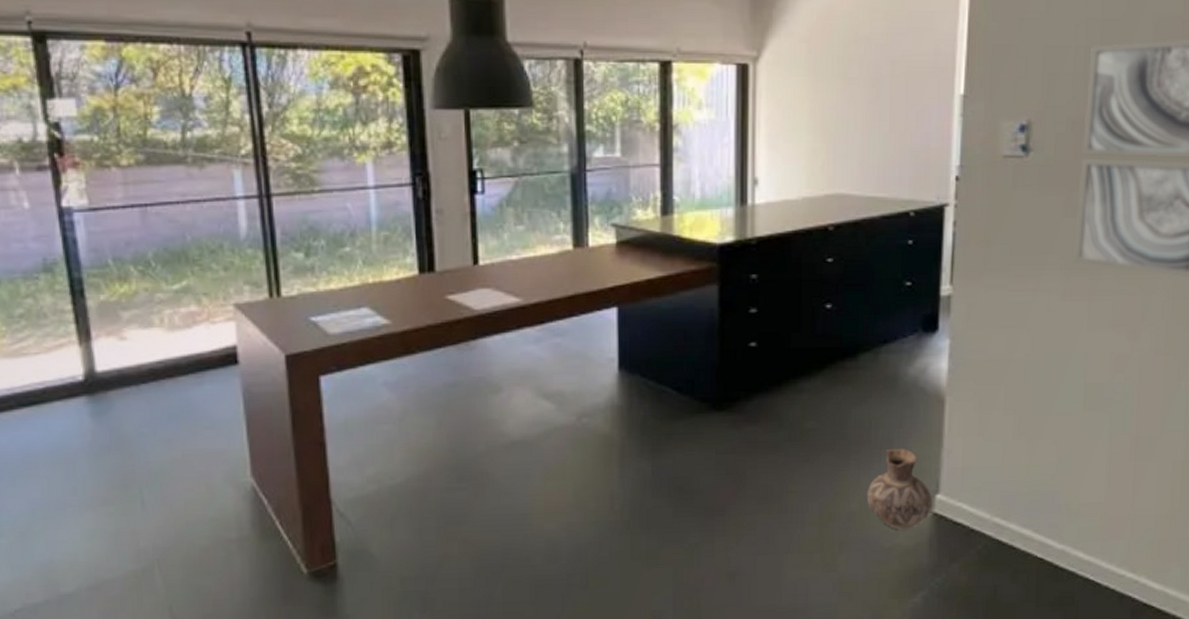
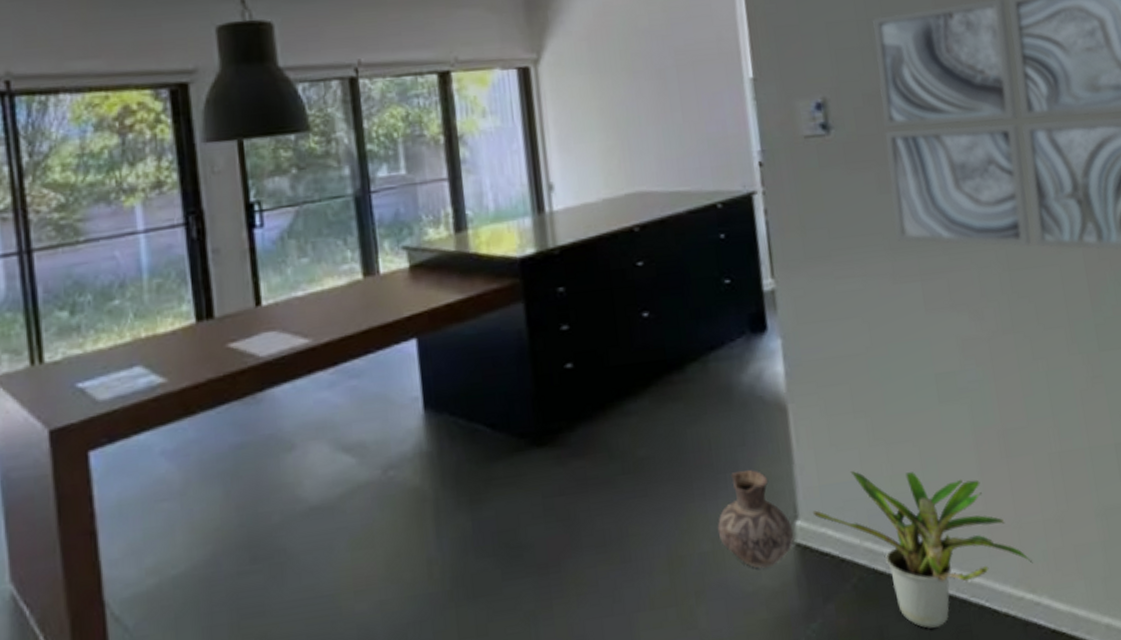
potted plant: none [952,459,1139,592] -> present [812,471,1033,629]

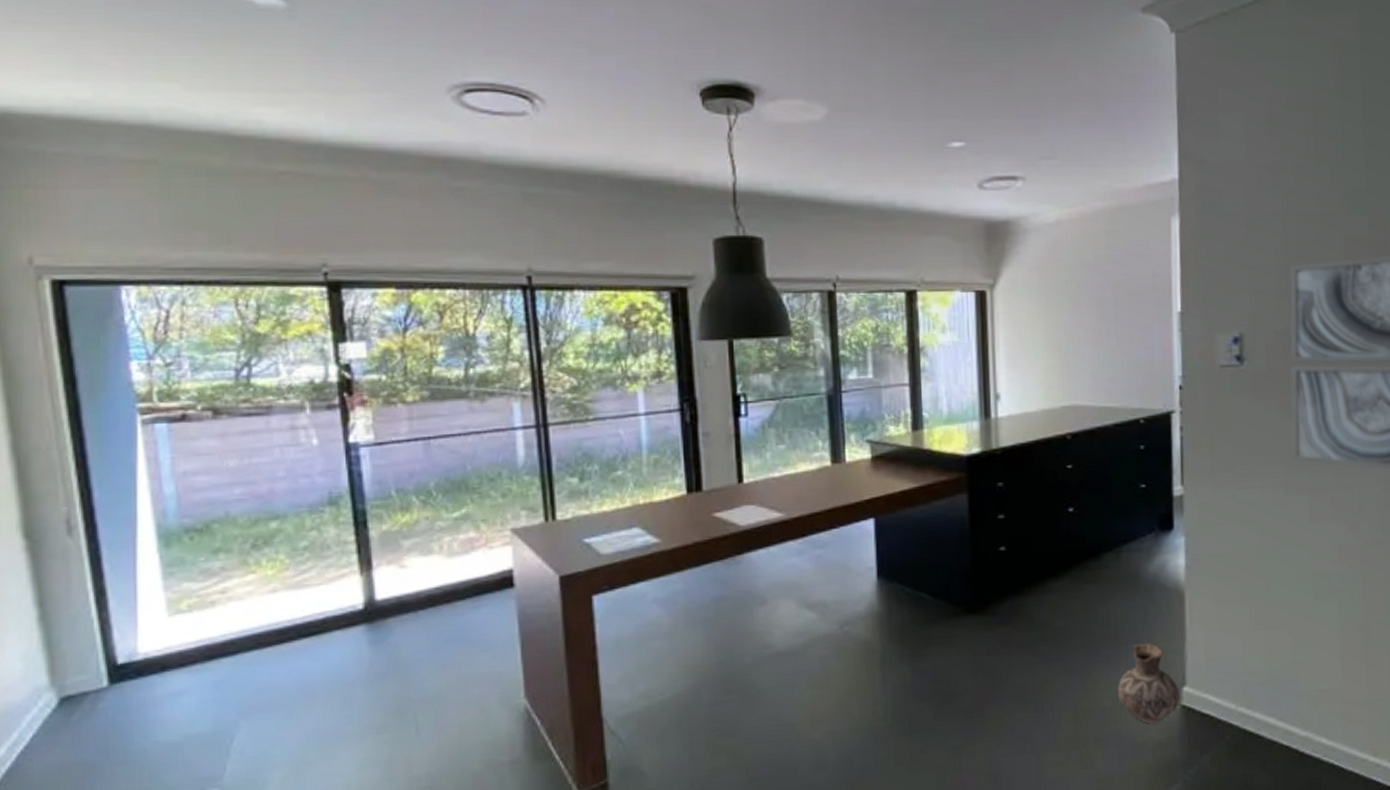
potted plant: present [812,471,1033,629] -> none [1198,649,1378,780]

